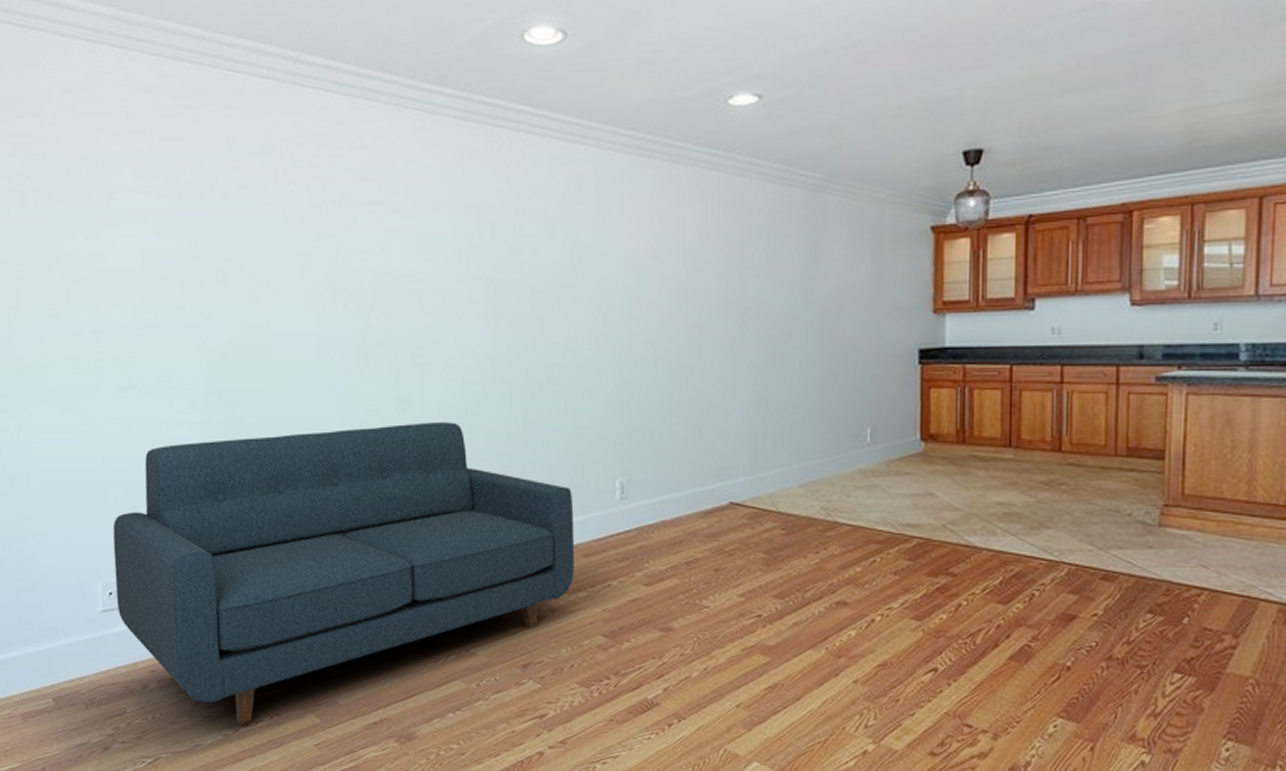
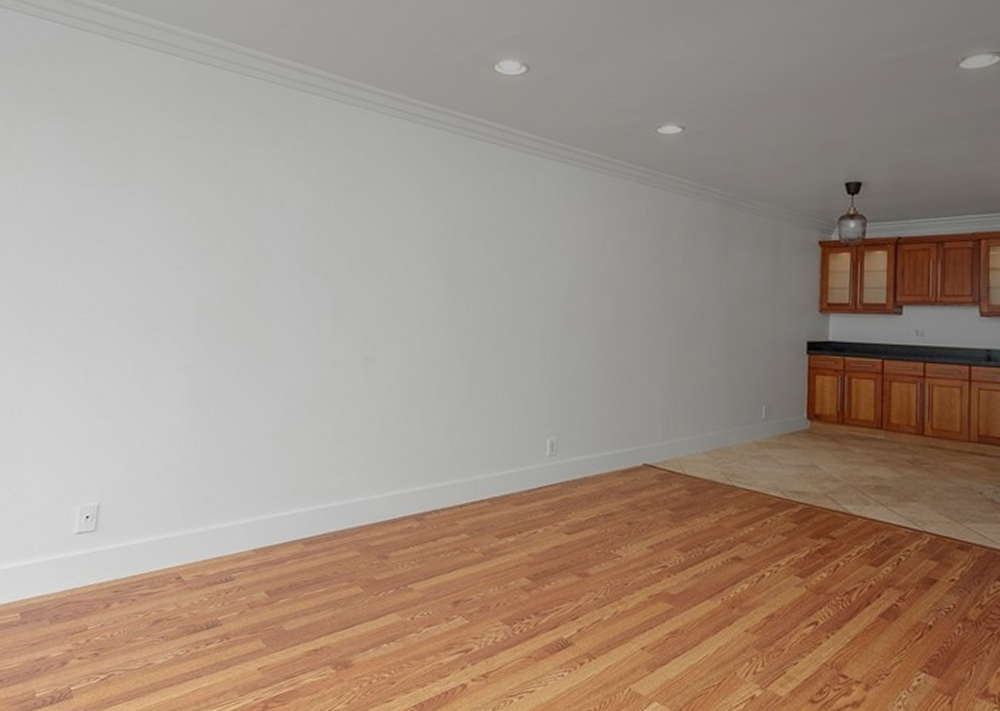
sofa: present [113,422,575,725] -> none [92,379,509,646]

